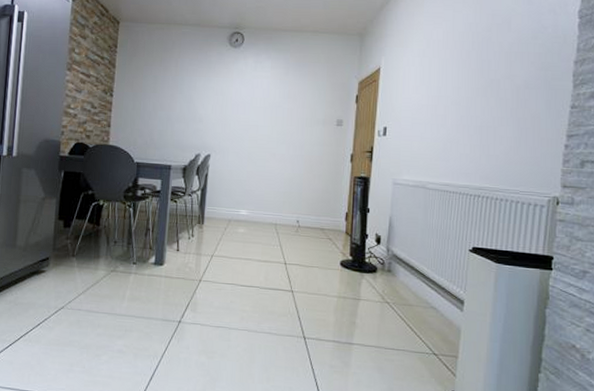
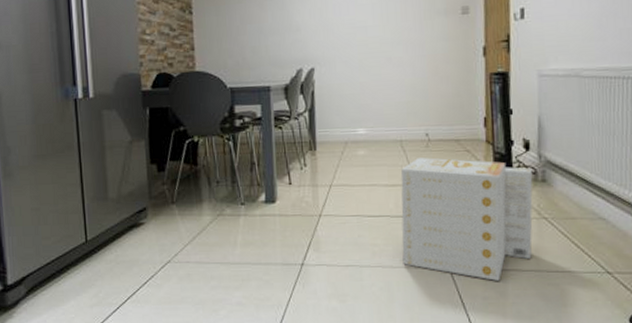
product box: none [266,240,381,352] -> present [400,157,533,281]

